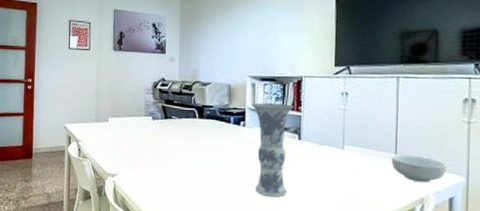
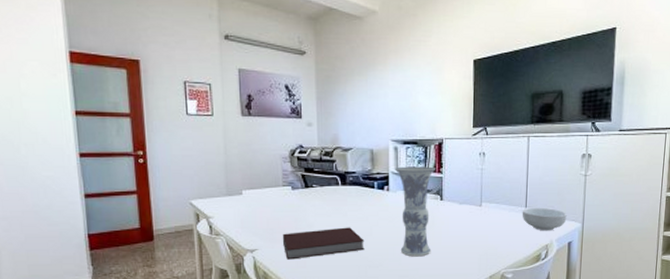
notebook: none [140,159,219,188] -> present [282,227,365,260]

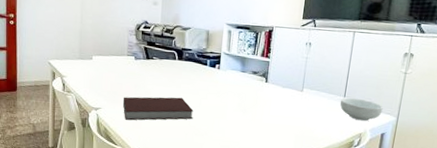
vase: present [394,166,435,257] -> none [224,48,264,131]

